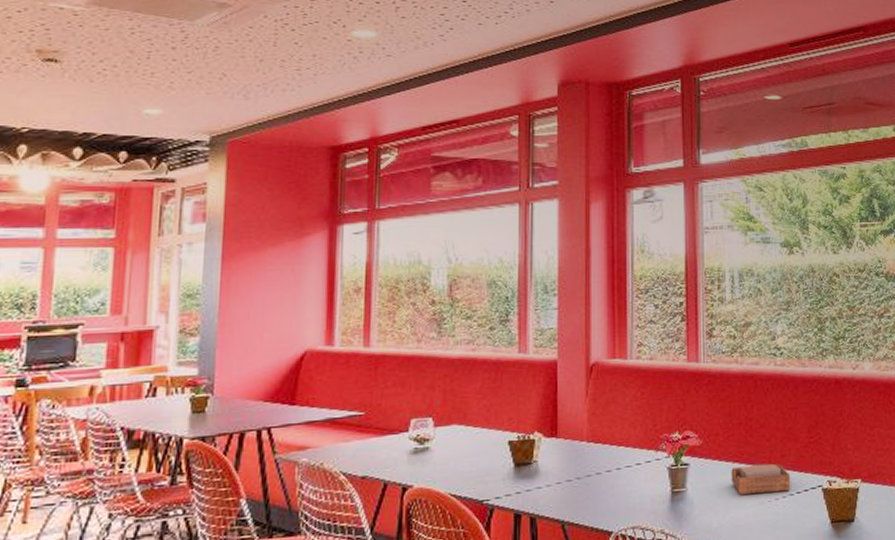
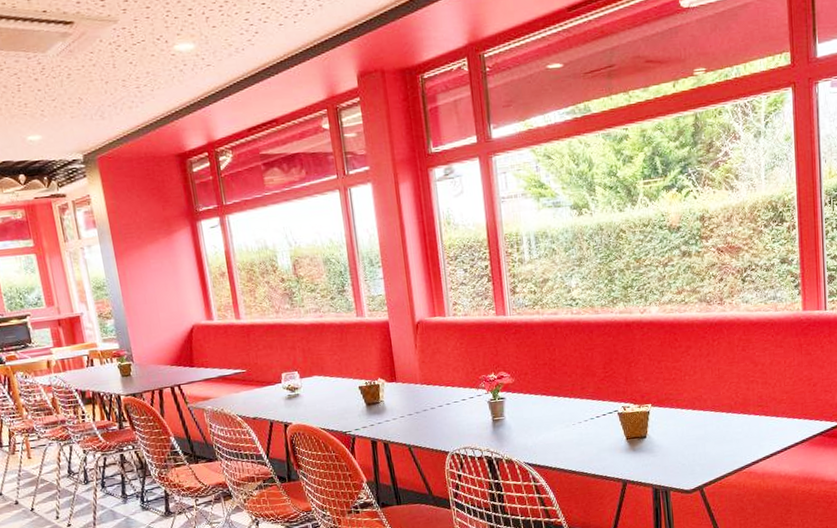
napkin holder: present [731,464,791,495] -> none [540,395,591,421]

